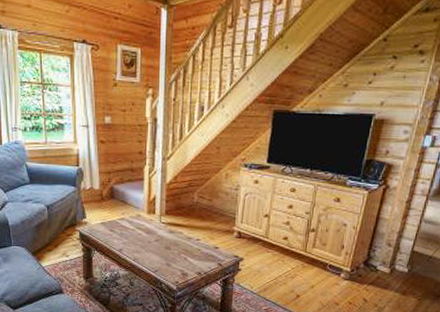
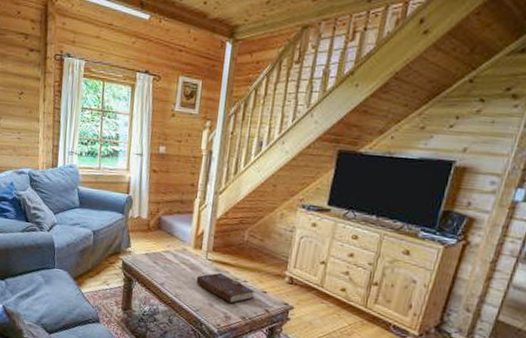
book: none [152,234,208,261] -> present [196,272,255,303]

